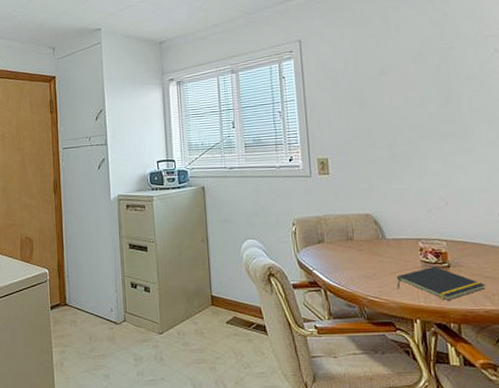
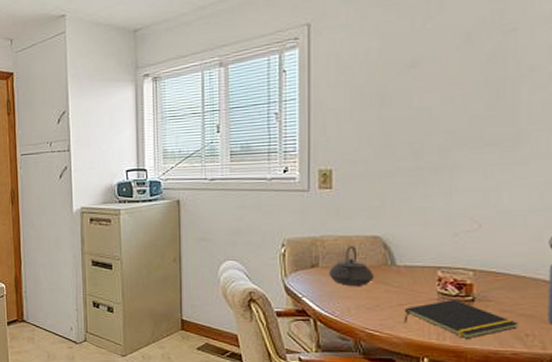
teapot: none [332,223,370,258] -> present [328,246,375,286]

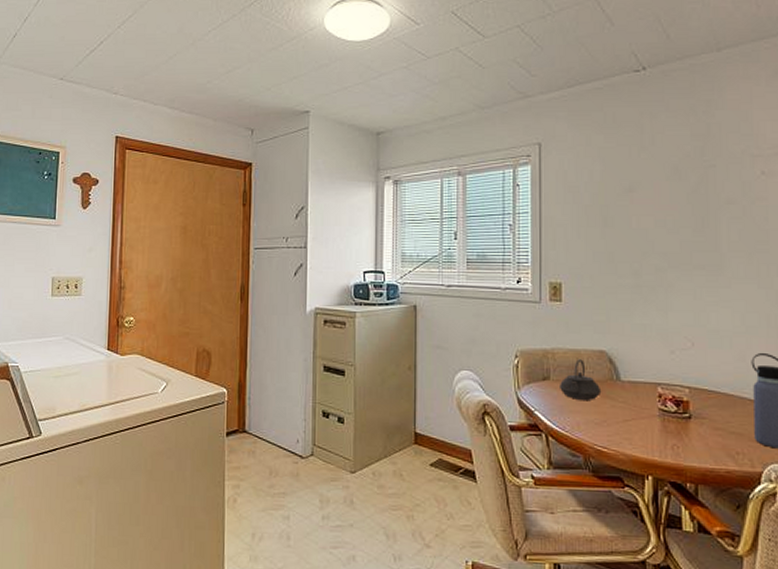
notepad: present [403,300,519,340] -> none [629,417,730,457]

